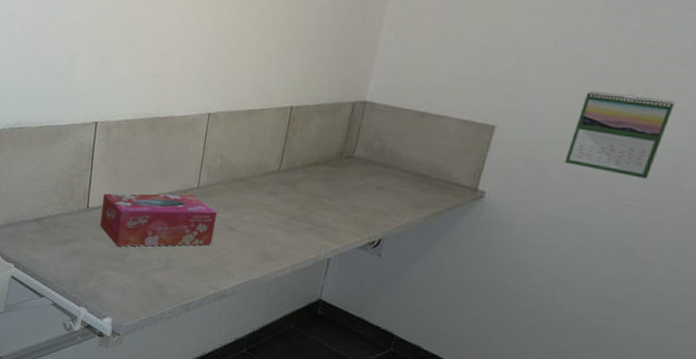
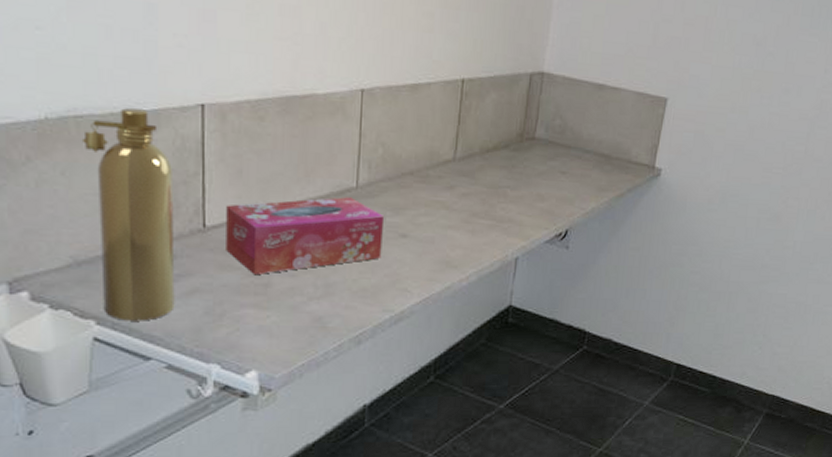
spray bottle: none [19,123,73,270] -> present [81,107,175,321]
calendar: present [564,90,675,179] -> none [725,59,807,147]

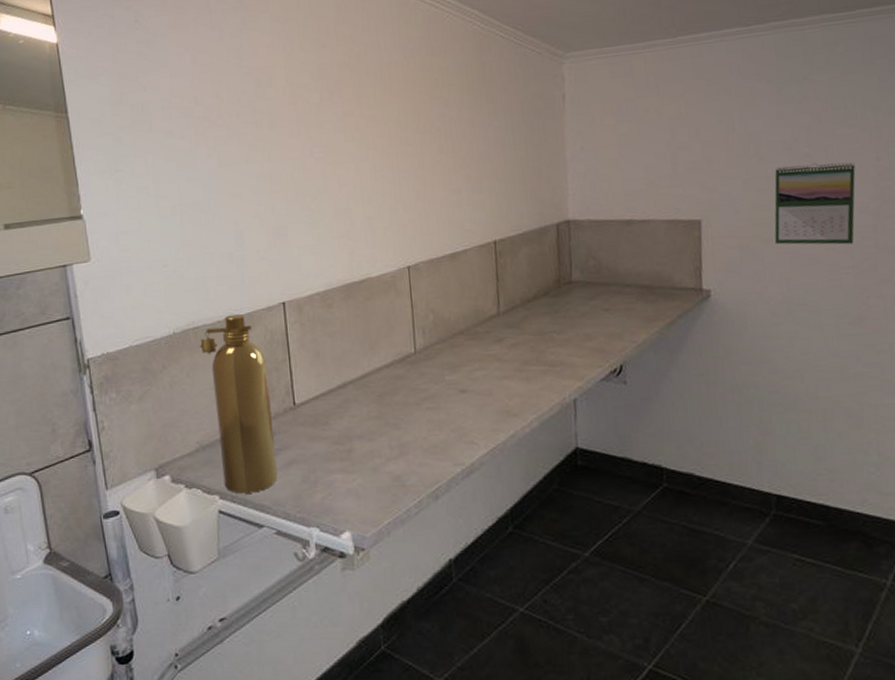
tissue box: present [226,197,385,274] -> none [310,362,446,442]
calendar: none [725,59,807,147] -> present [774,162,856,245]

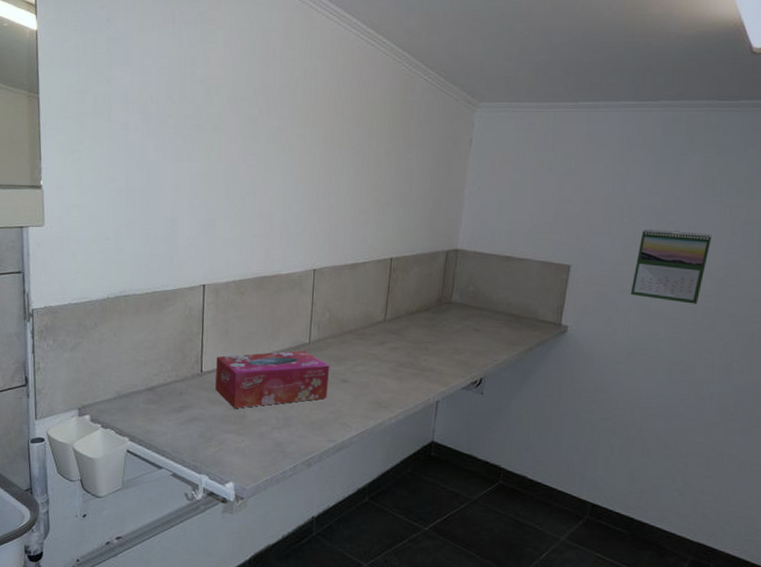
spray bottle: present [199,313,278,494] -> none [127,288,183,440]
tissue box: none [310,362,446,442] -> present [215,350,330,408]

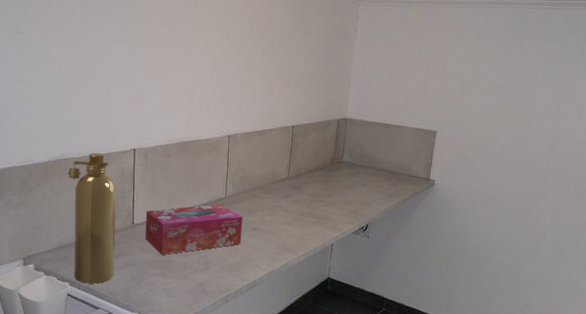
spray bottle: none [127,288,183,440] -> present [67,152,117,284]
calendar: present [630,228,712,304] -> none [482,101,543,162]

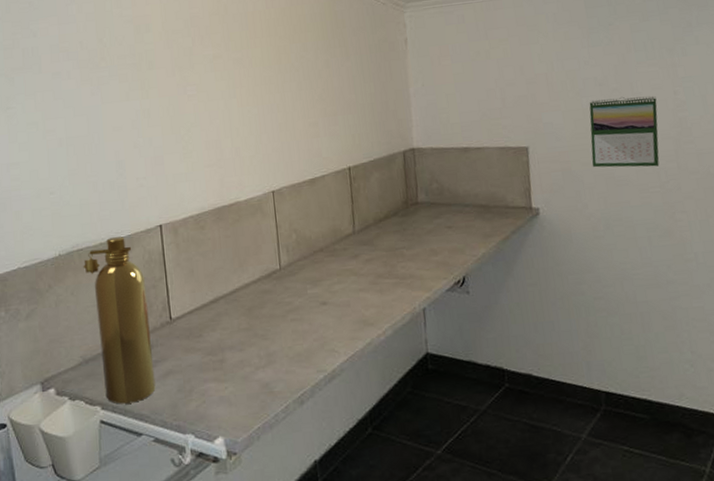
tissue box: present [145,204,243,255] -> none [185,278,309,353]
calendar: none [482,101,543,162] -> present [589,95,660,168]

